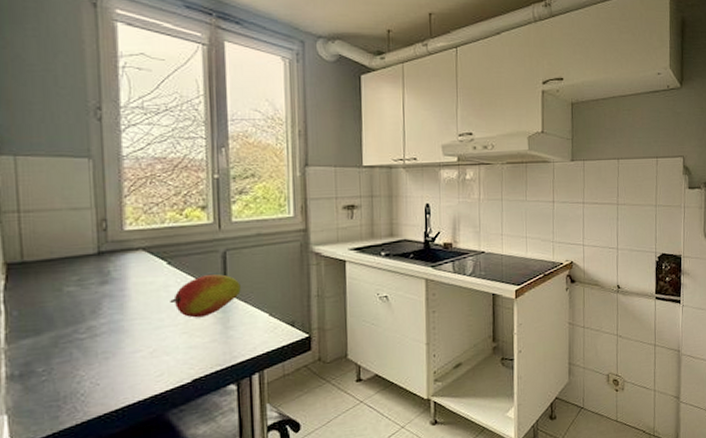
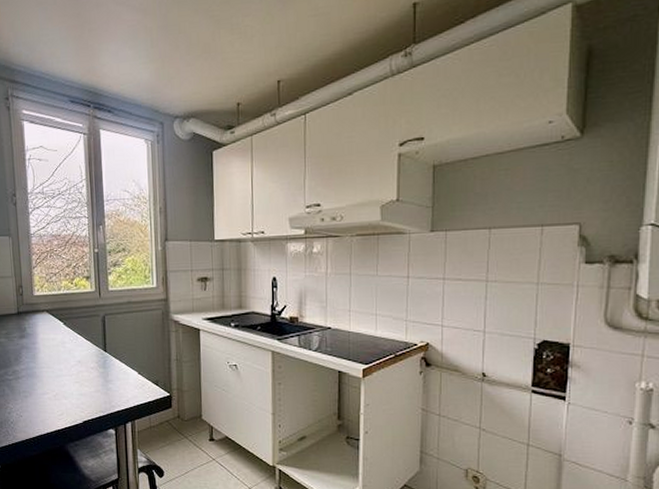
fruit: present [170,274,241,318] -> none [66,335,117,371]

